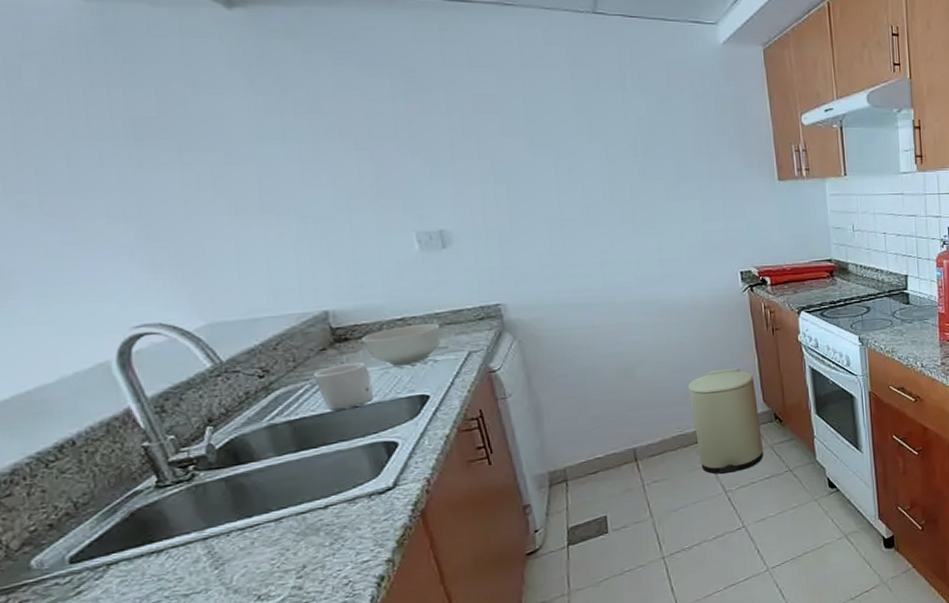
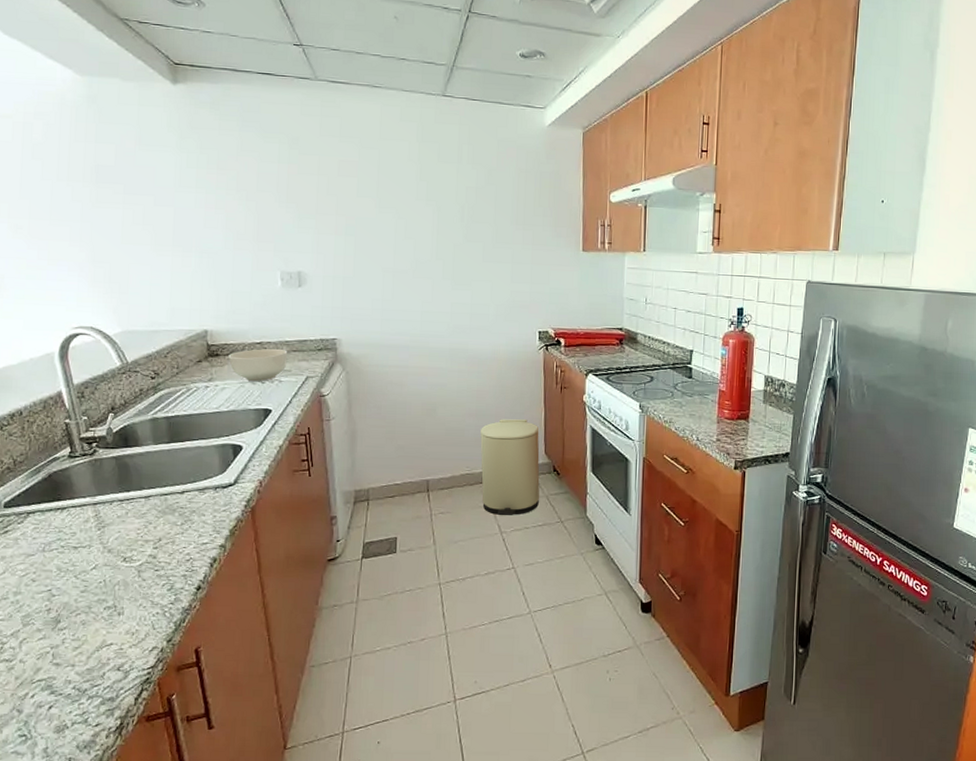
mug: present [314,362,374,411] -> none [190,374,231,413]

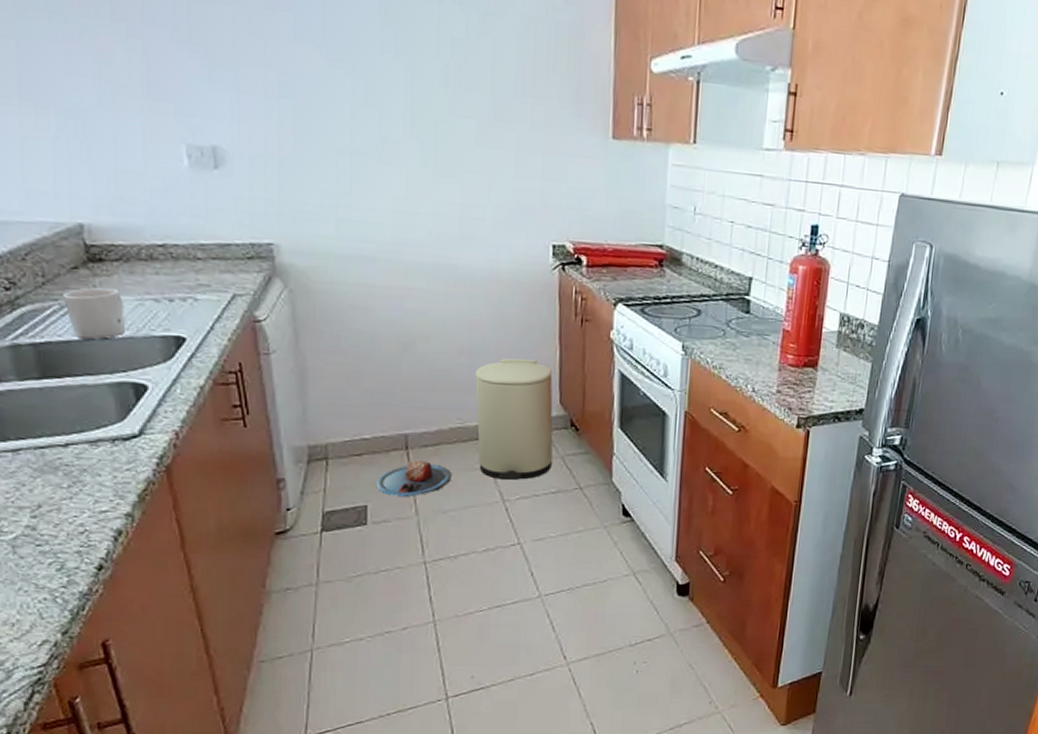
mug: none [190,374,231,413] -> present [63,287,126,340]
bowl: present [228,348,288,382] -> none [117,253,204,299]
pet bowl: none [404,501,461,530] -> present [376,460,451,497]

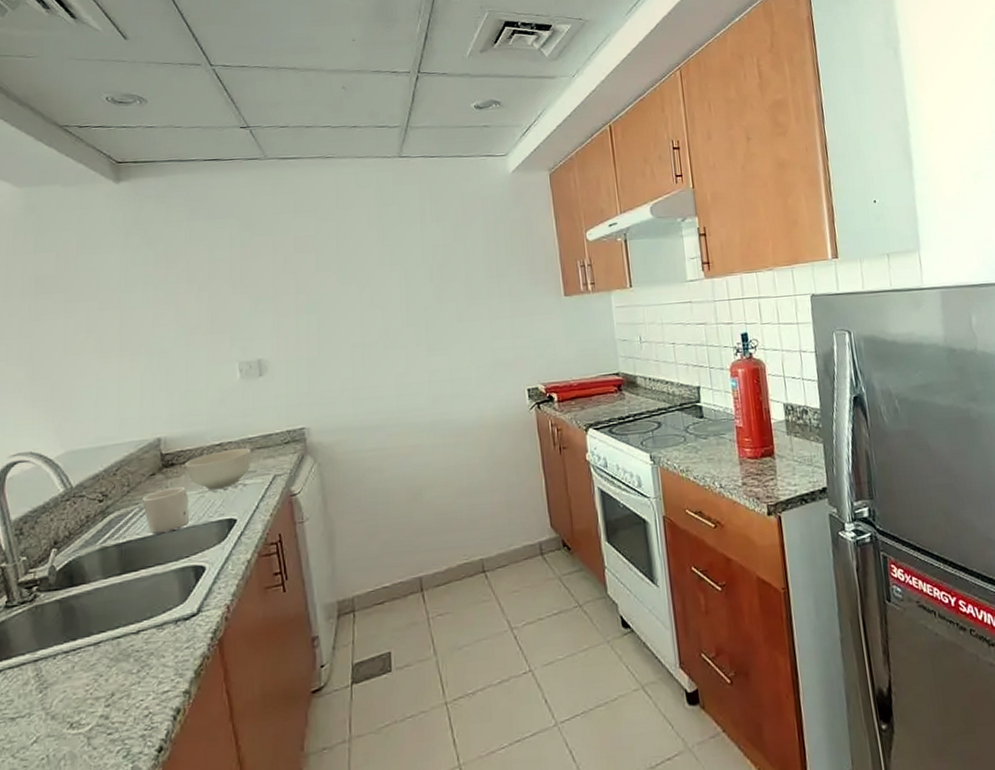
bowl: none [117,253,204,299] -> present [185,447,251,490]
pet bowl: present [376,460,451,497] -> none [397,600,463,639]
pedal bin: present [475,358,553,481] -> none [475,490,551,609]

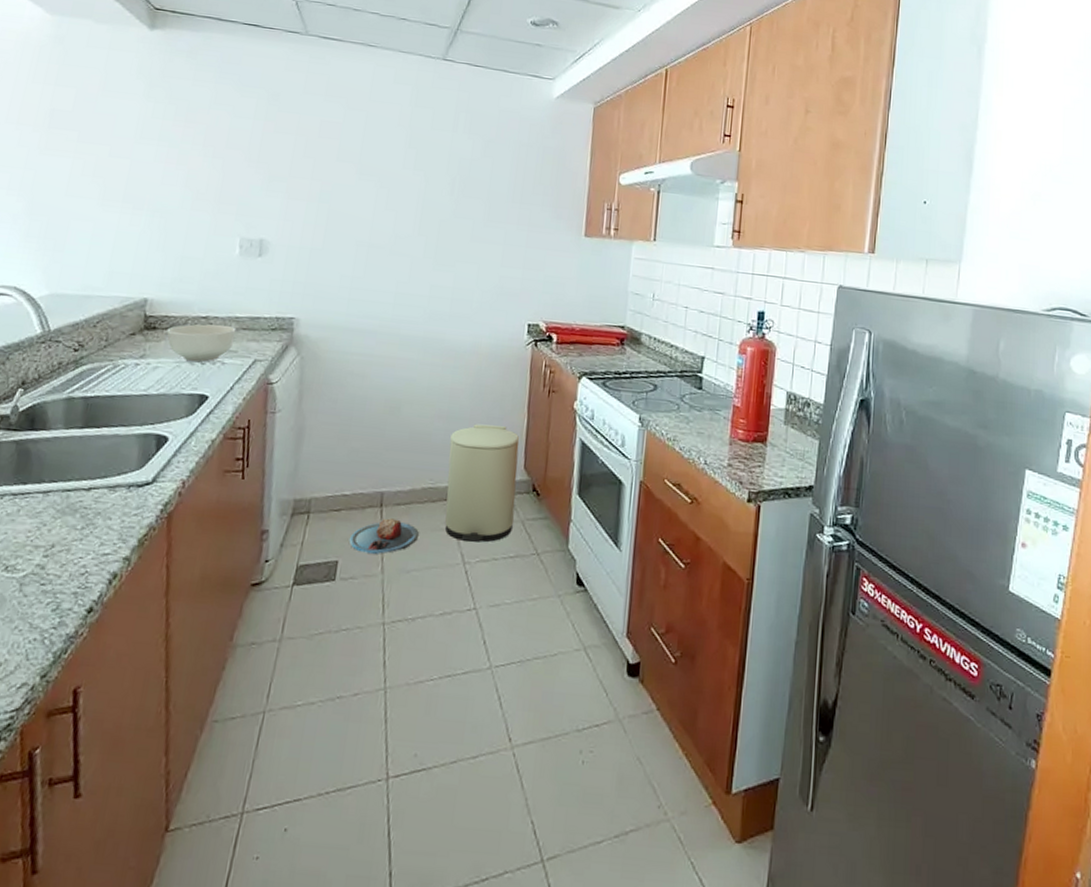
mug: present [143,486,190,534] -> none [117,351,165,396]
pet bowl: none [397,600,463,639] -> present [349,518,419,554]
pedal bin: none [475,490,551,609] -> present [445,423,520,543]

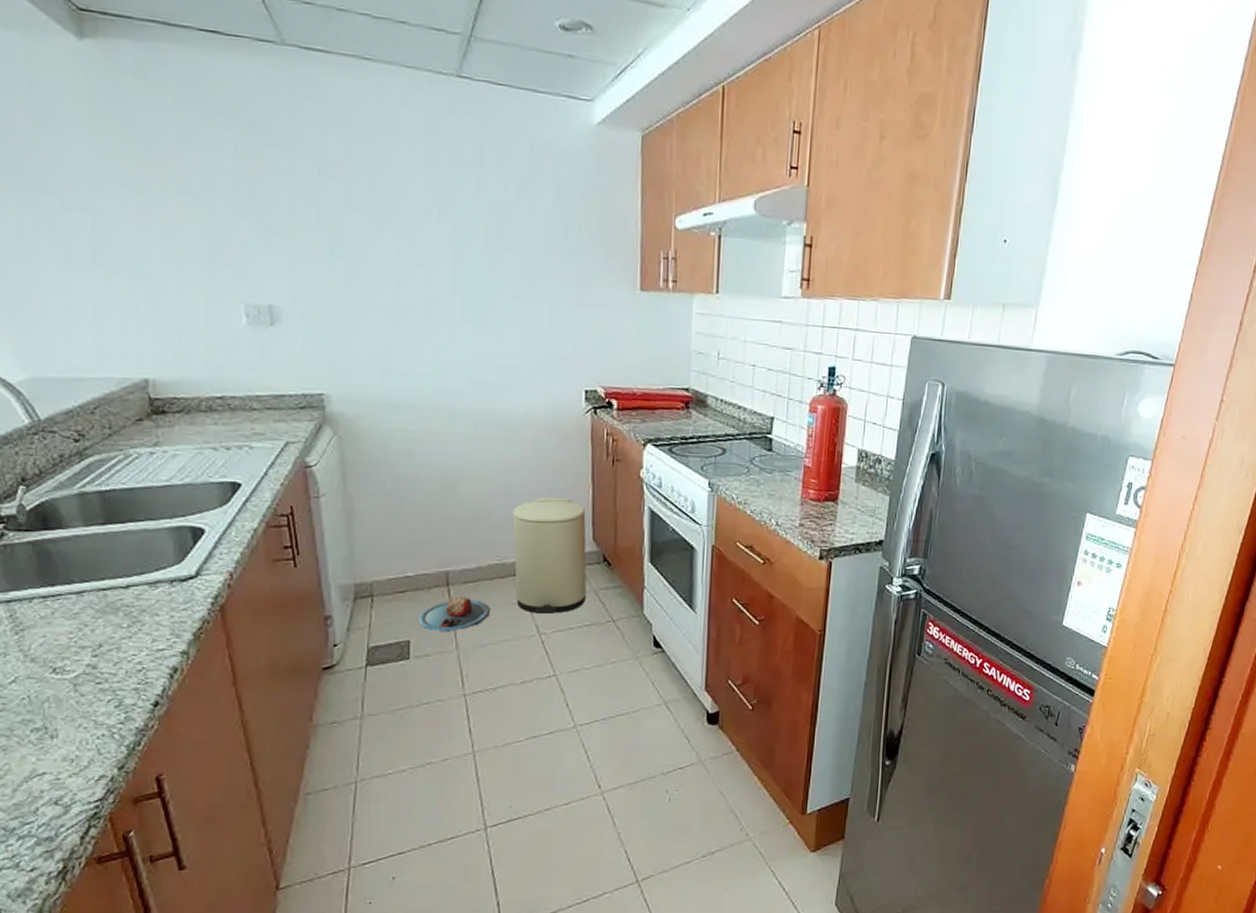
bowl: present [166,324,237,362] -> none [179,404,259,448]

